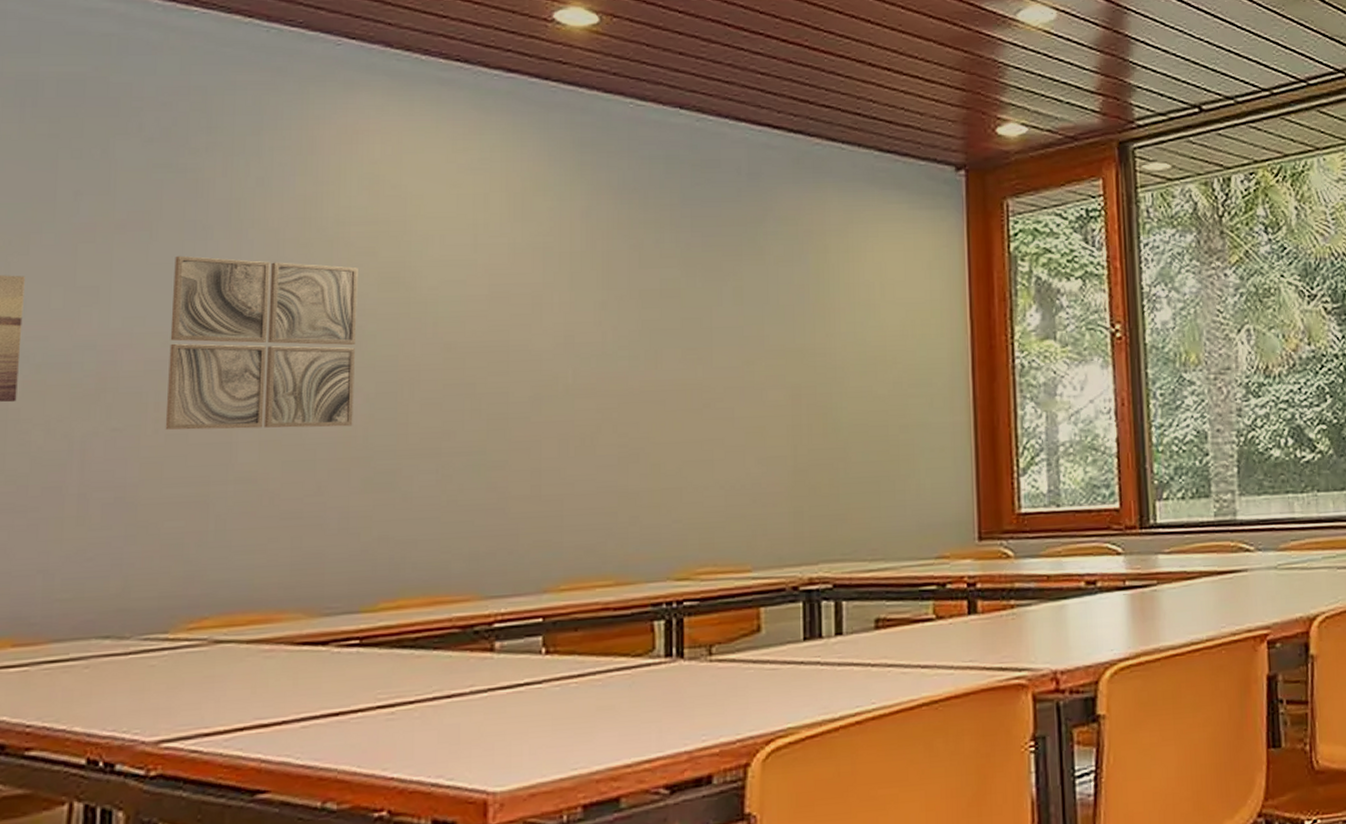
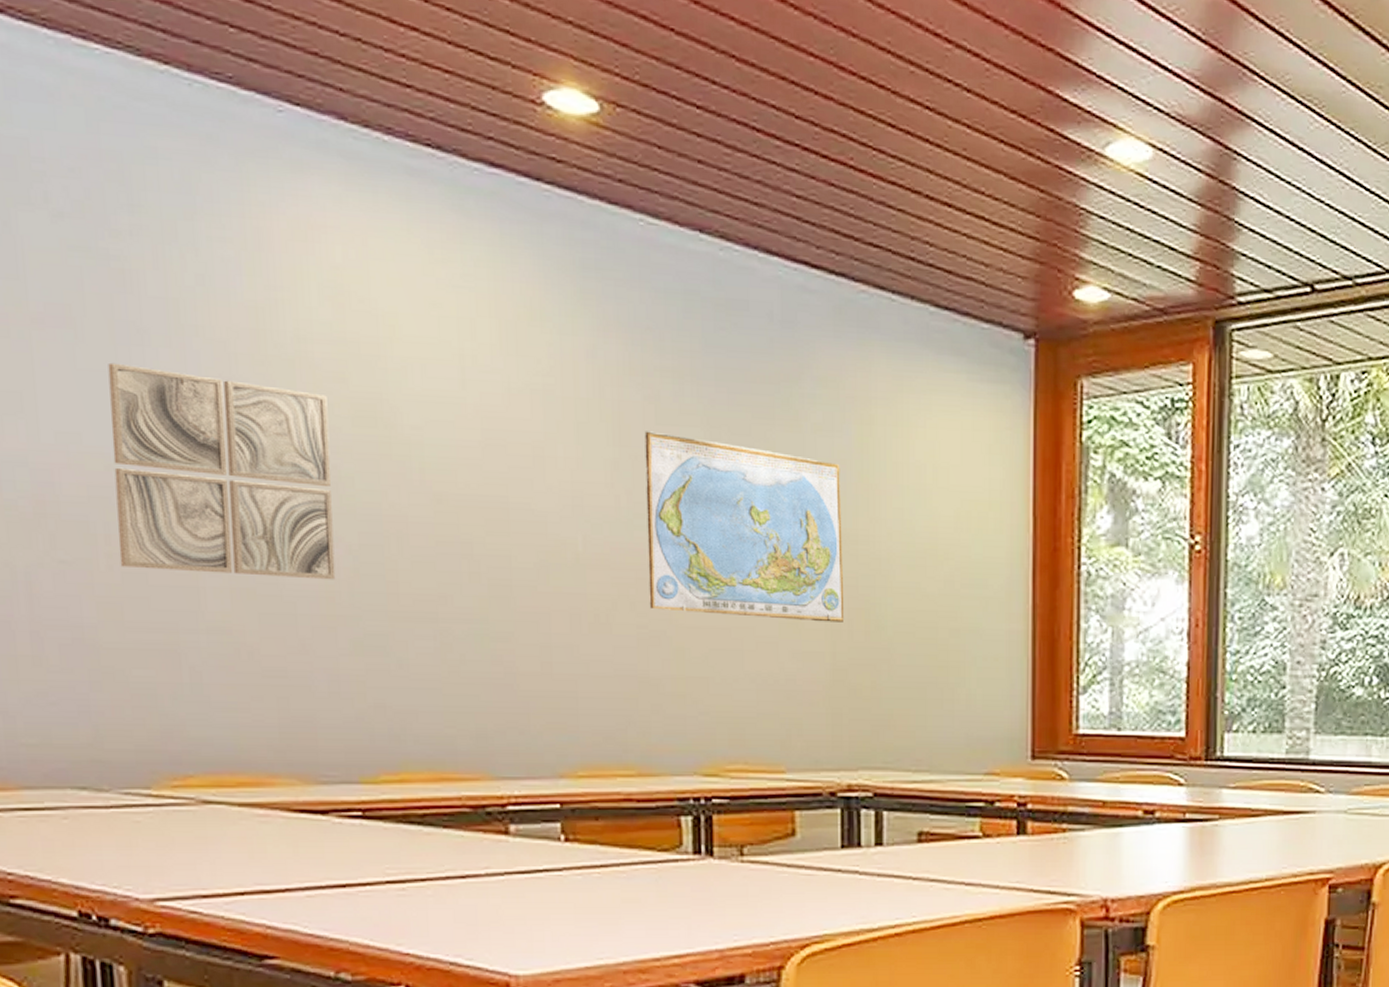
world map: none [629,274,805,430] -> present [644,431,845,623]

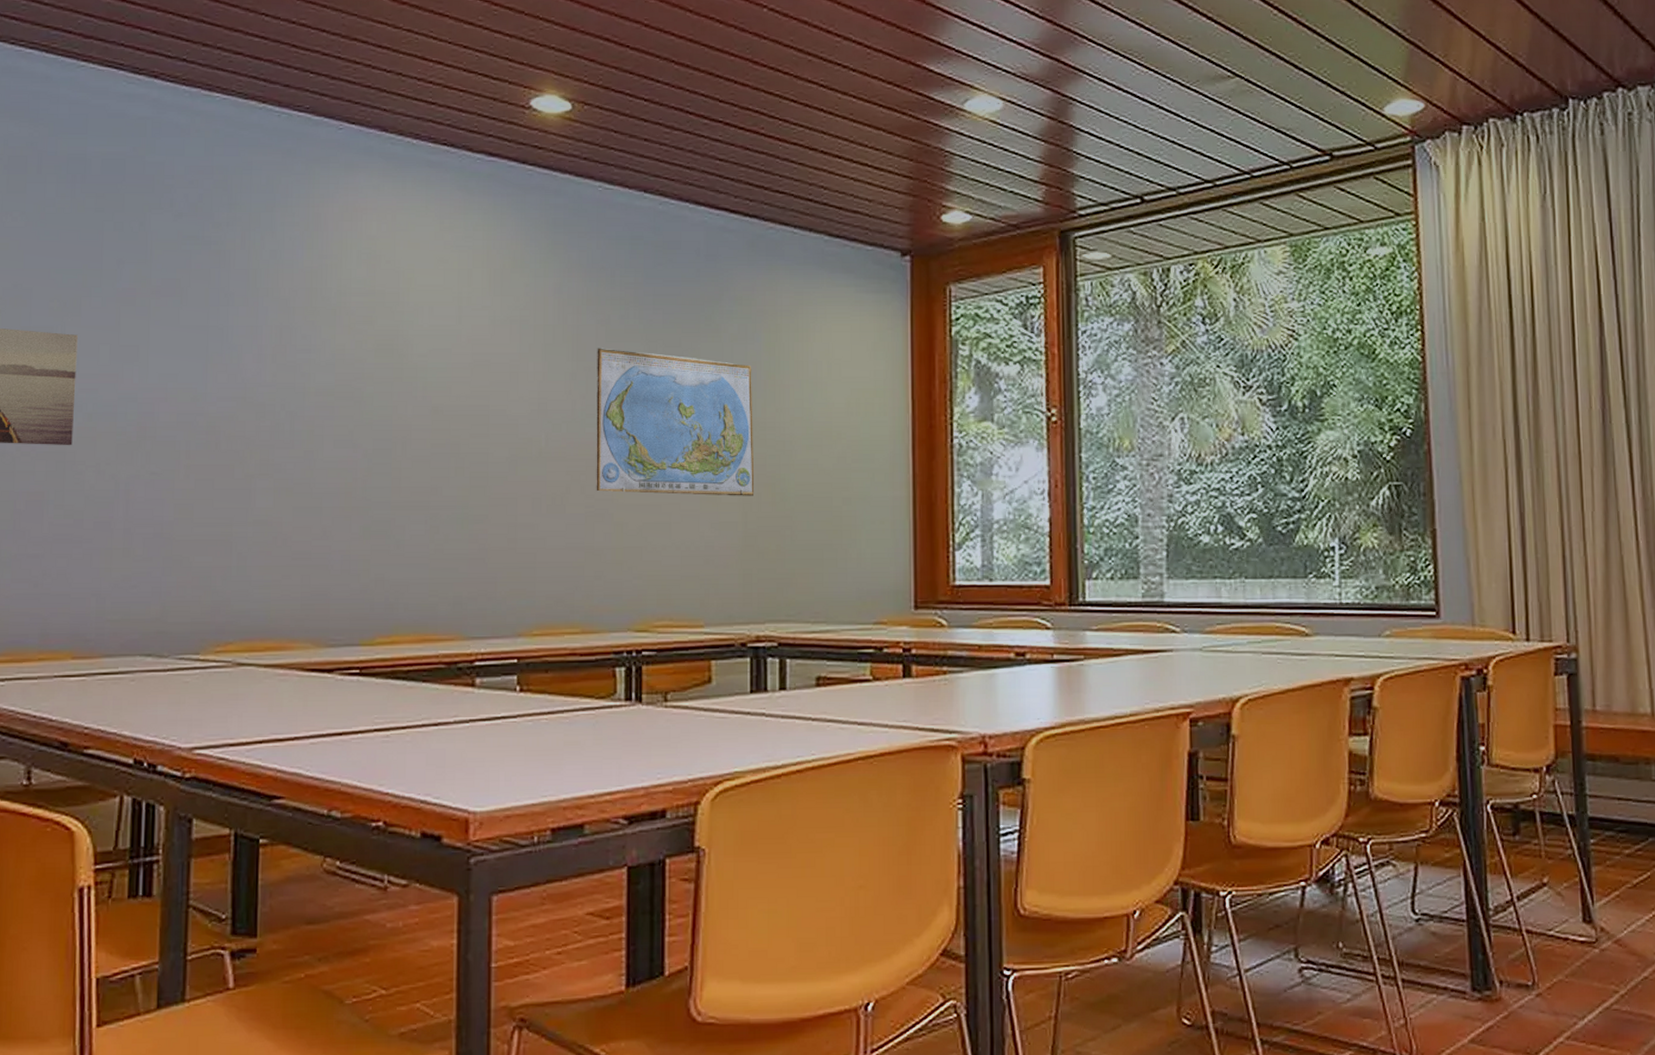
wall art: present [108,362,336,580] -> none [195,320,358,479]

